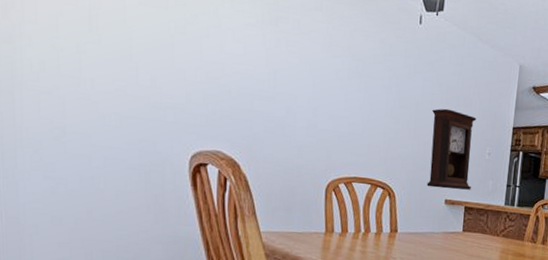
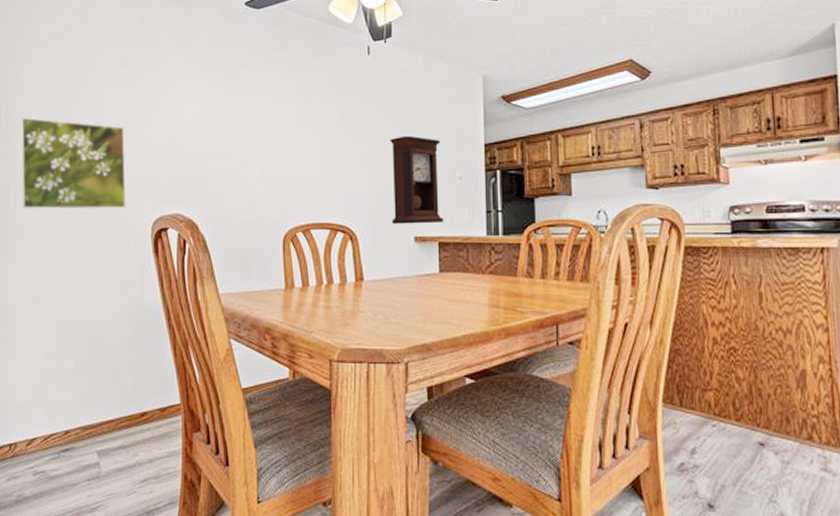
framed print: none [24,17,161,139] -> present [21,117,127,209]

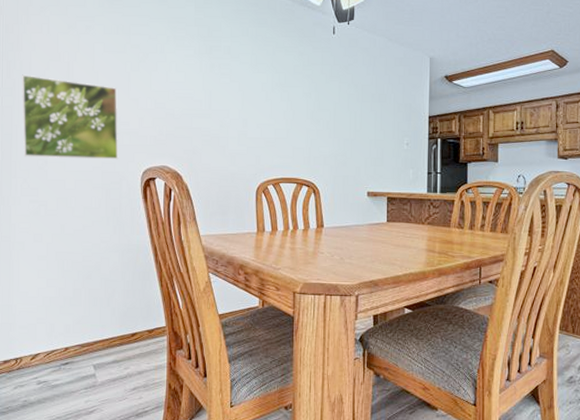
pendulum clock: present [390,135,443,224] -> none [349,106,392,182]

